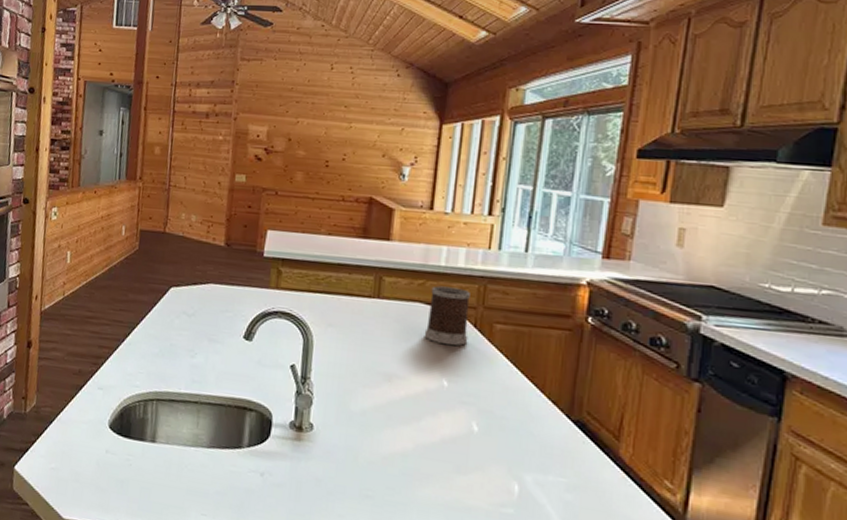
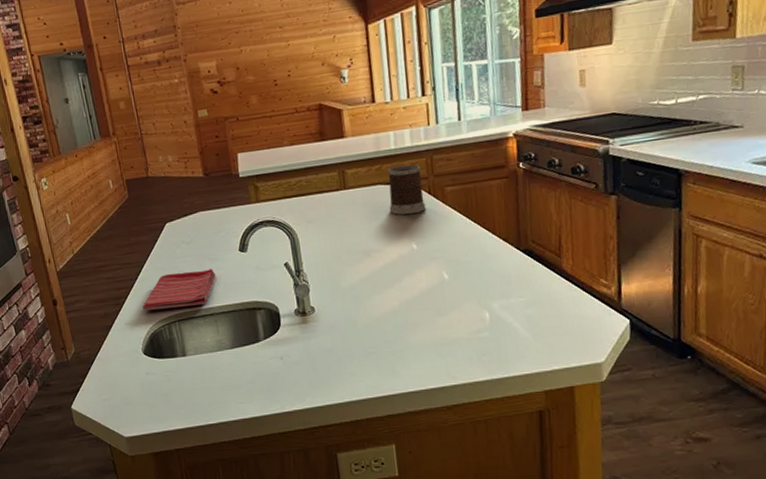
dish towel: none [121,343,211,389] -> present [142,269,216,311]

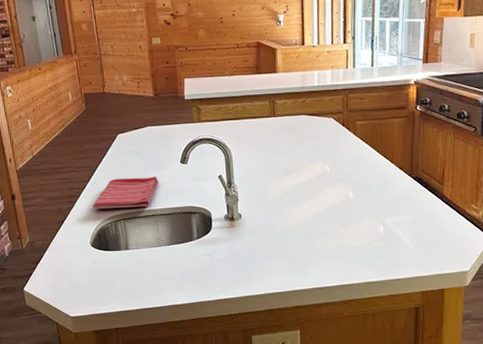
mug: present [387,164,426,215] -> none [309,100,340,142]

